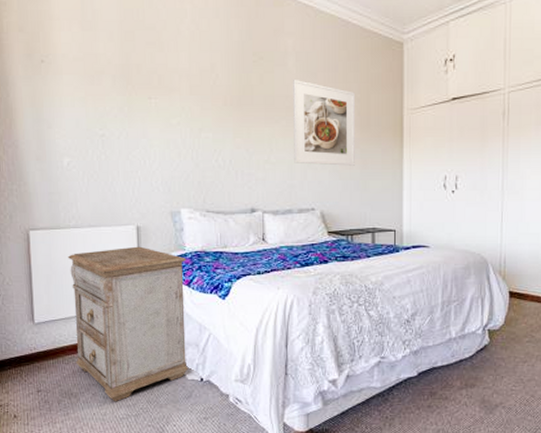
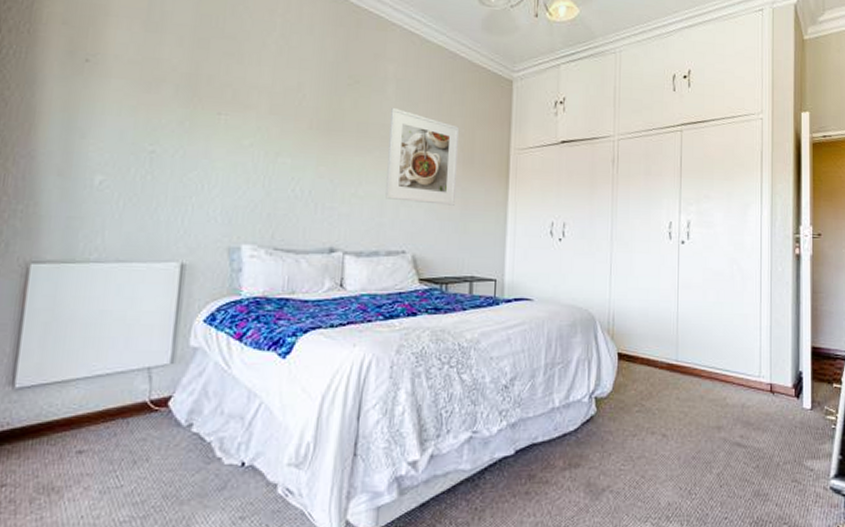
nightstand: present [68,246,189,402] -> none [67,288,242,499]

